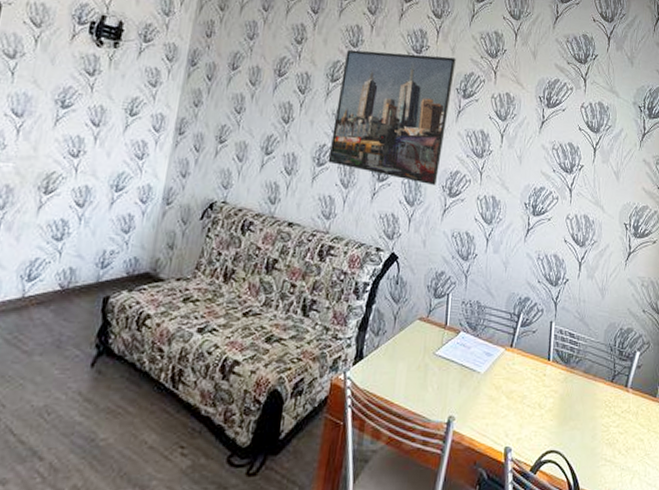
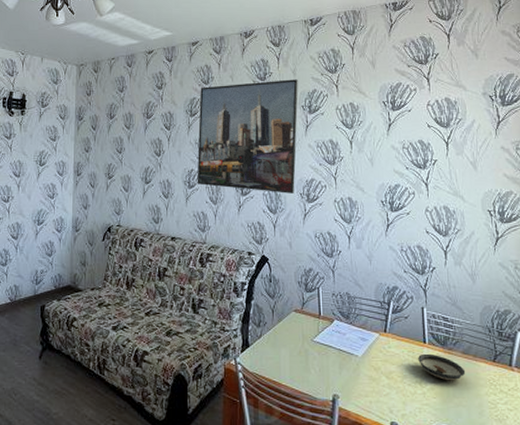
saucer: none [540,371,585,402] -> present [418,353,466,381]

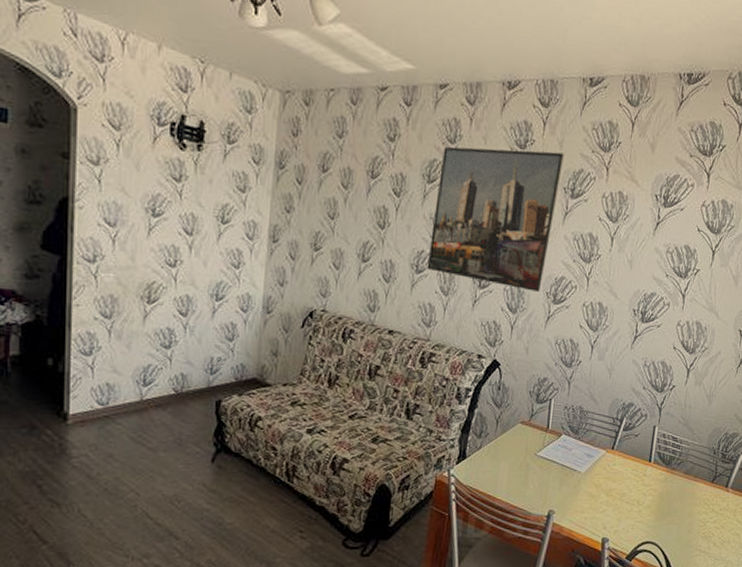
saucer: present [418,353,466,381] -> none [640,472,684,500]

